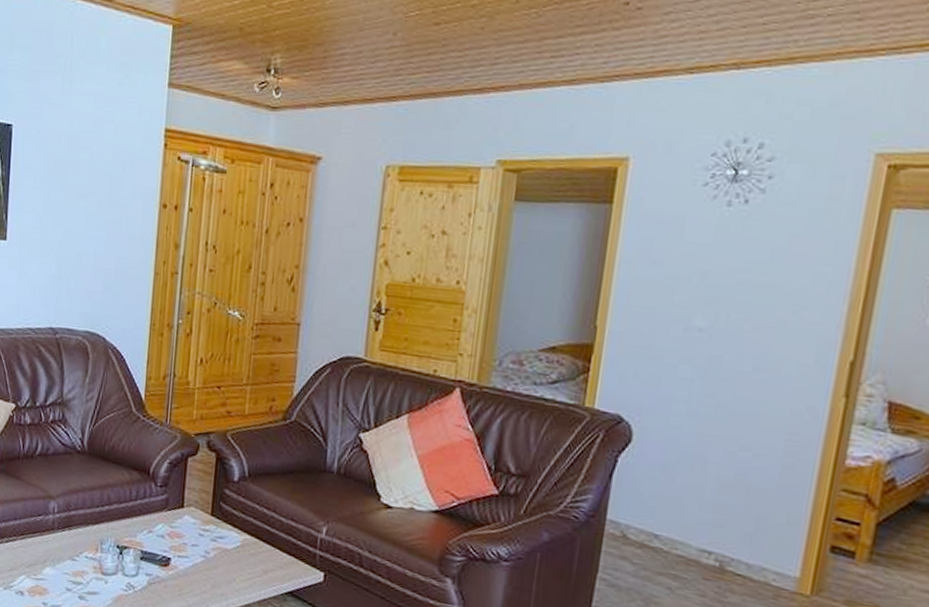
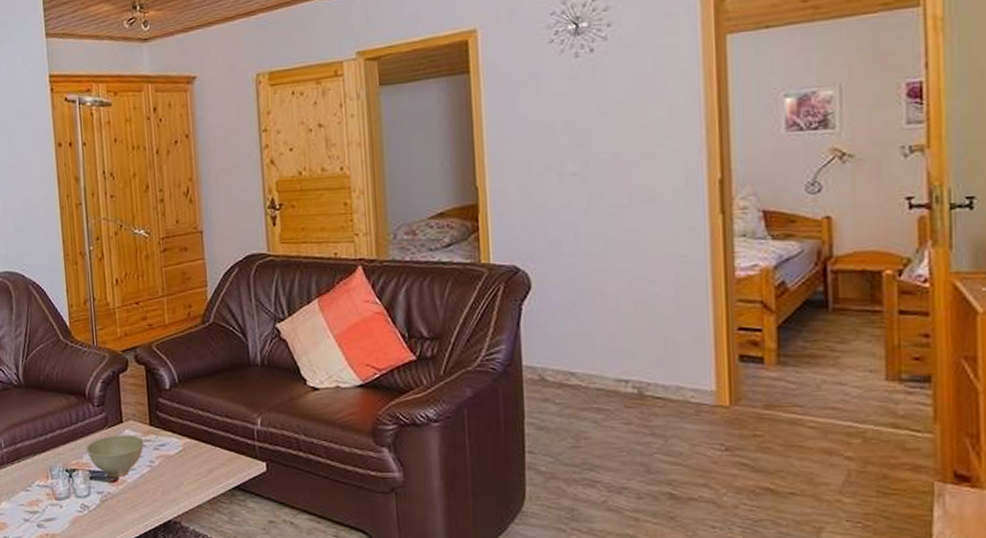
bowl: none [141,518,203,563] -> present [85,434,145,478]

